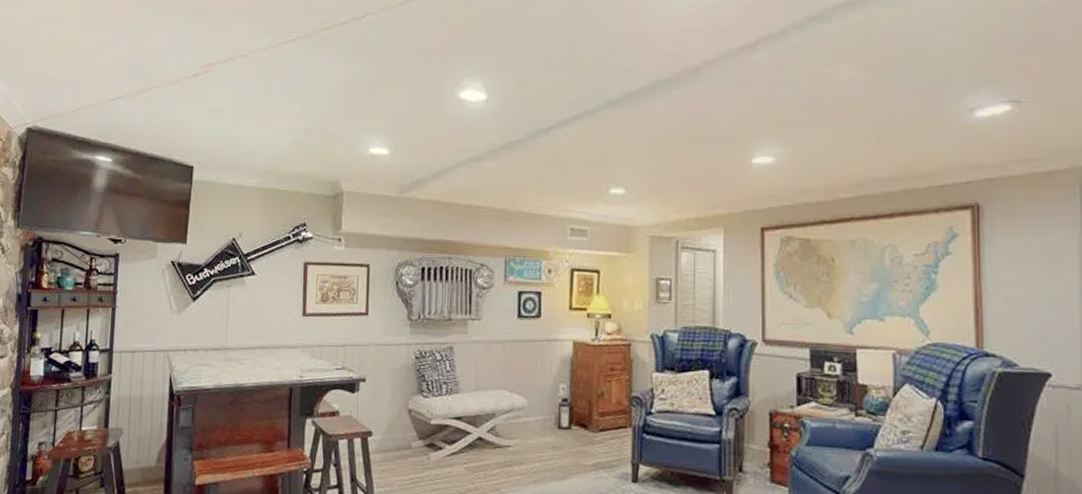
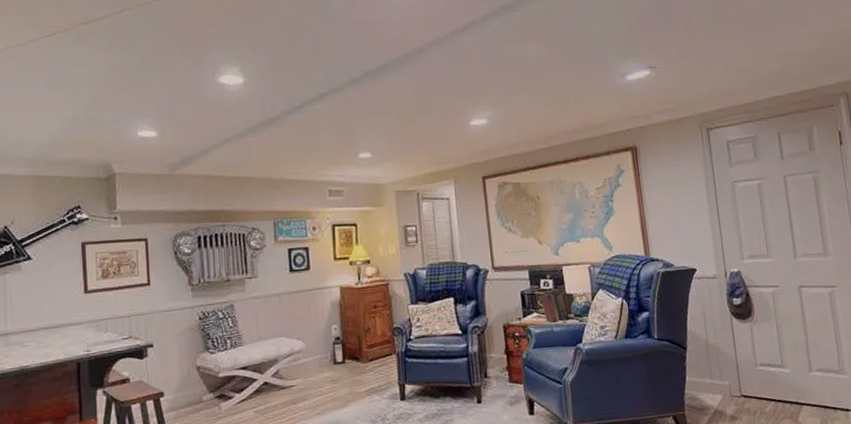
books: none [823,376,859,418] -> present [540,289,569,323]

